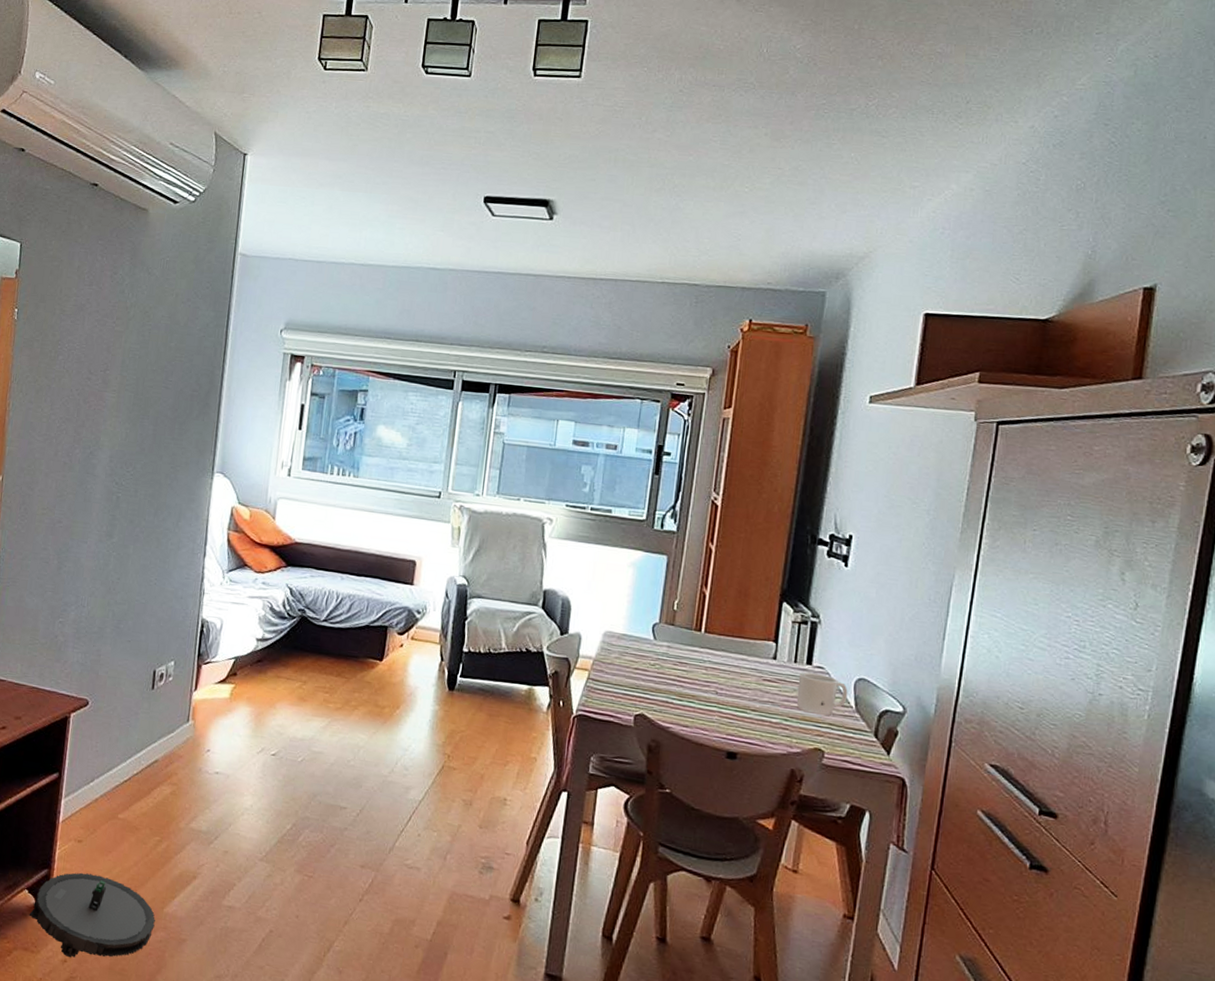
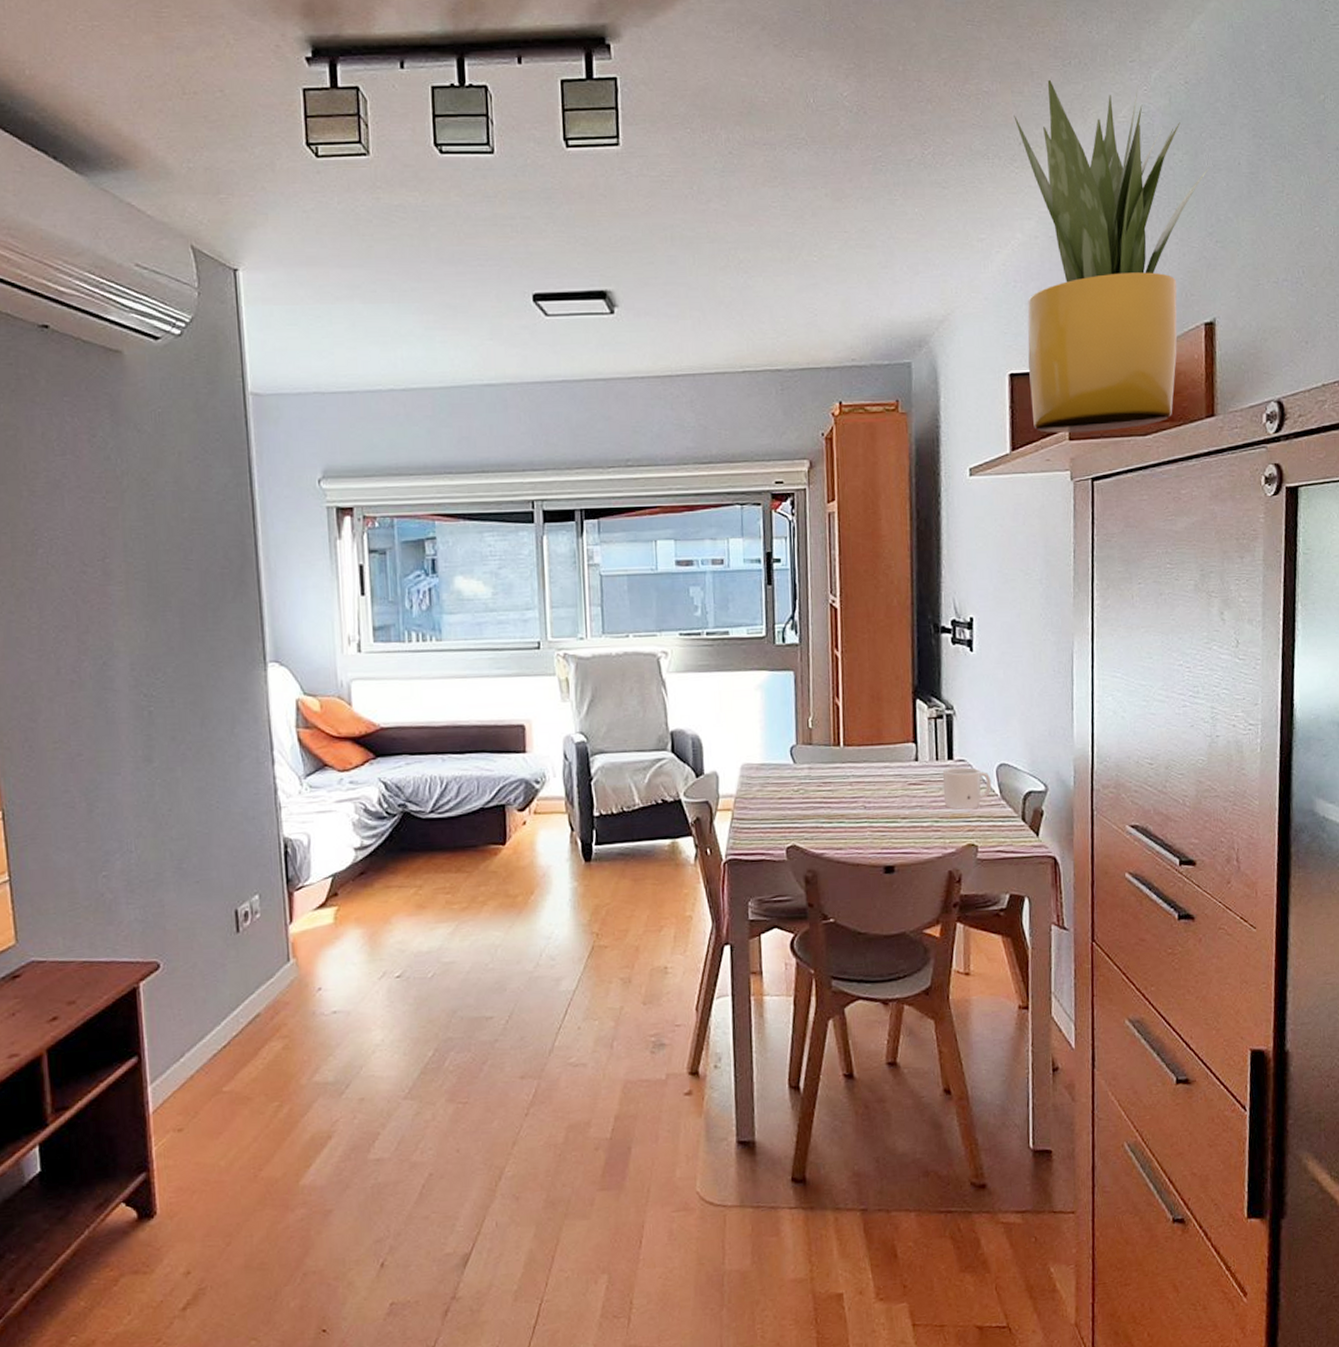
robot vacuum: present [29,872,155,958] -> none [132,1163,292,1268]
planter: none [943,45,1172,379] -> present [1014,79,1211,433]

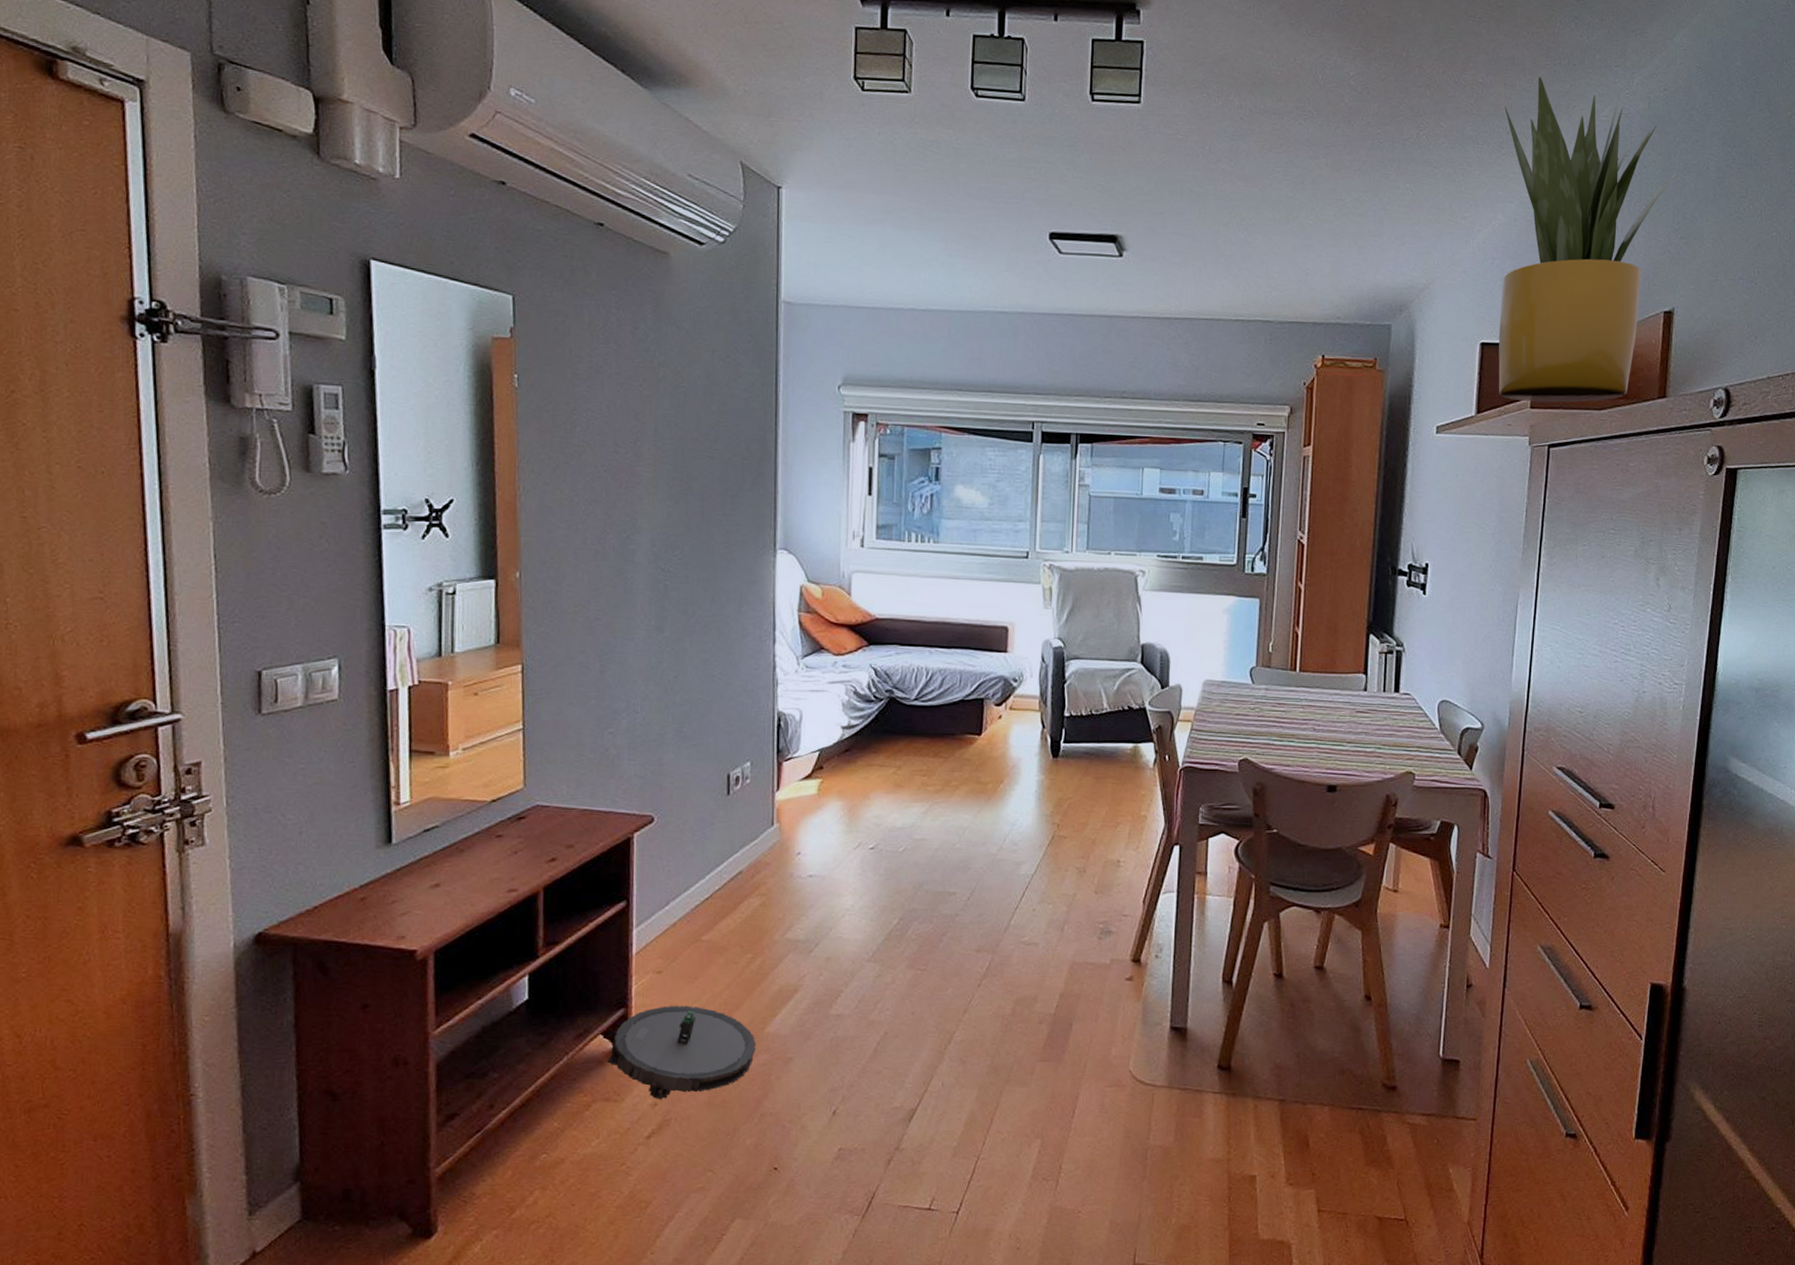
robot vacuum: none [132,1163,292,1268] -> present [607,1005,756,1100]
mug: present [942,767,992,811] -> none [1387,700,1433,740]

